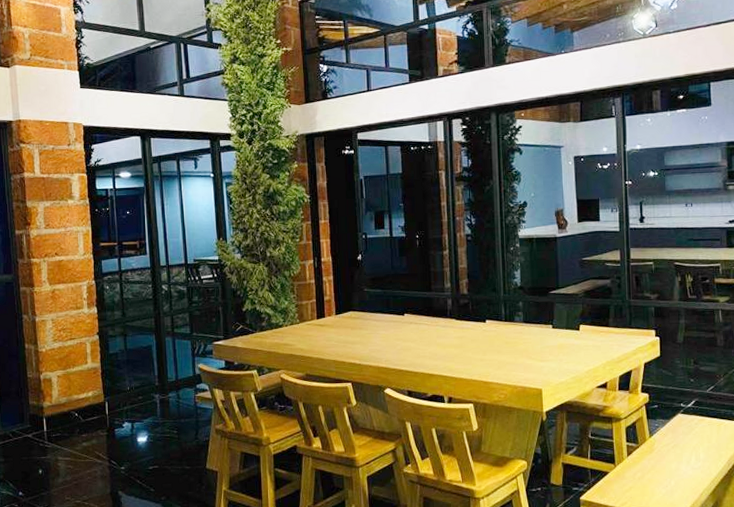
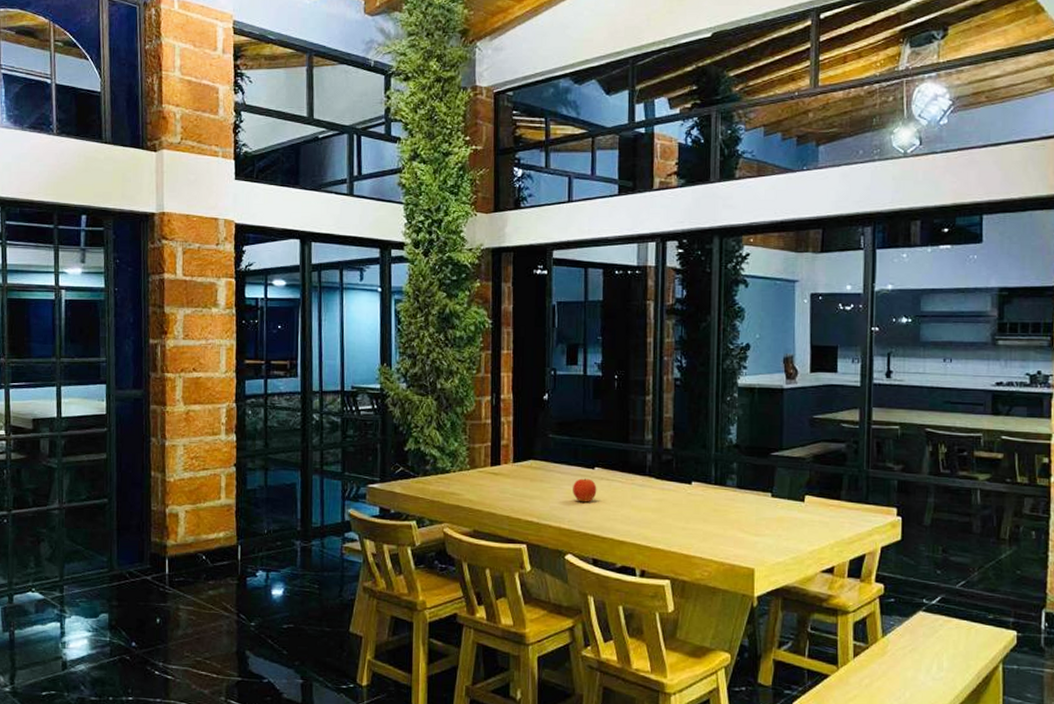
fruit: none [387,324,408,344] -> present [573,478,597,503]

